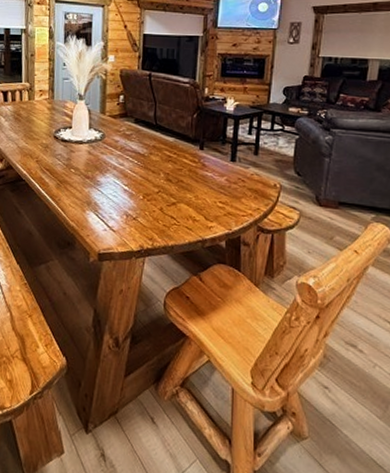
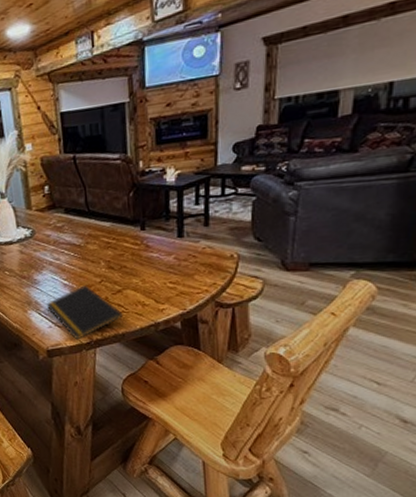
notepad: none [104,193,176,247] -> present [46,285,124,340]

